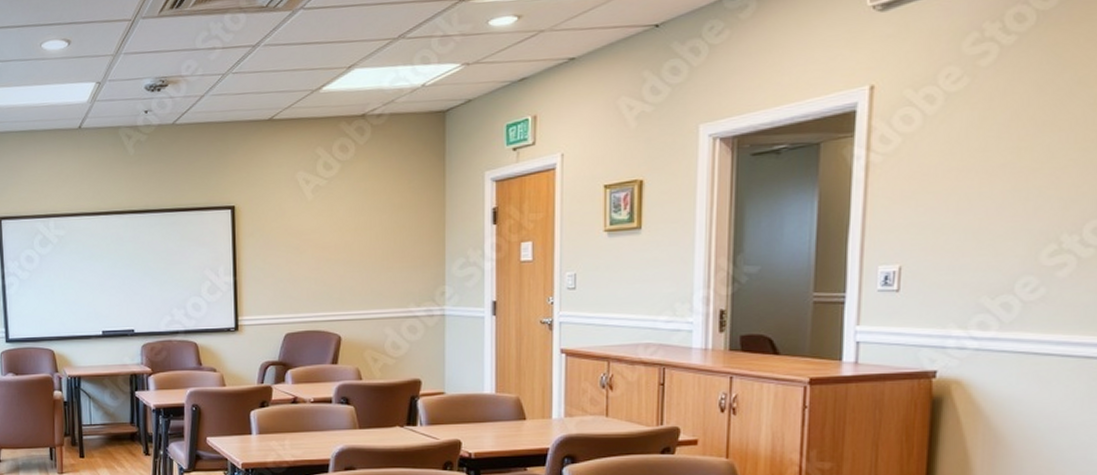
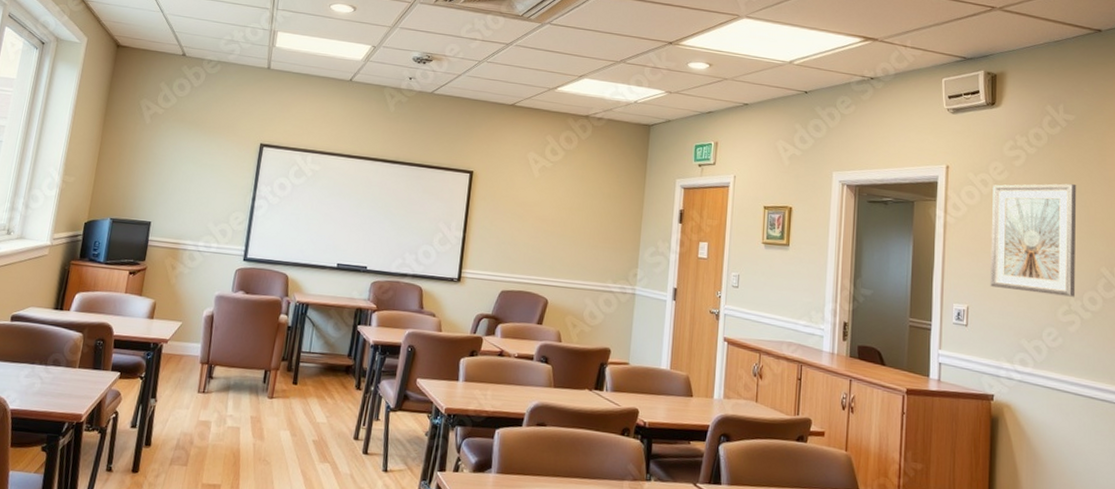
picture frame: none [935,74,1082,236] -> present [990,183,1077,297]

